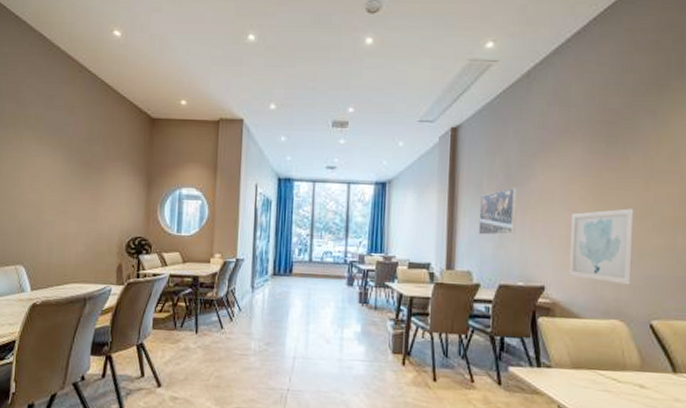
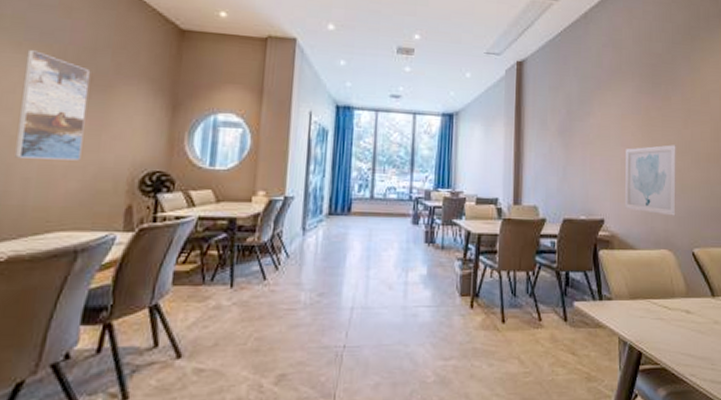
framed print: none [42,143,89,229] -> present [15,50,91,161]
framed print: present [478,188,517,235] -> none [543,123,578,170]

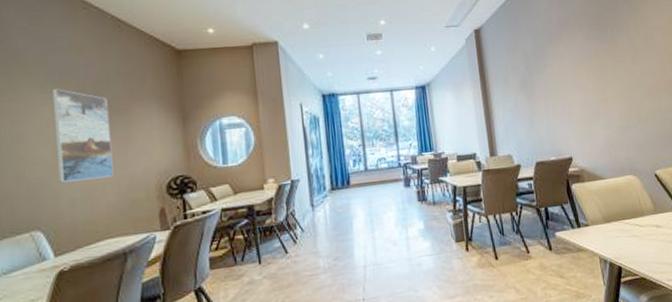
wall art: present [625,145,676,216] -> none [583,81,636,146]

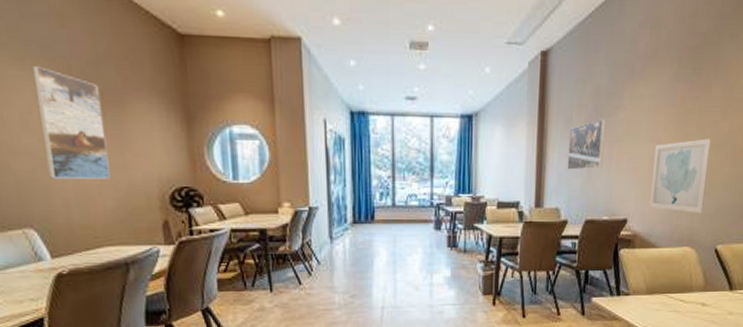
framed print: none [508,76,542,121] -> present [567,119,606,170]
wall art: none [583,81,636,146] -> present [650,138,711,214]

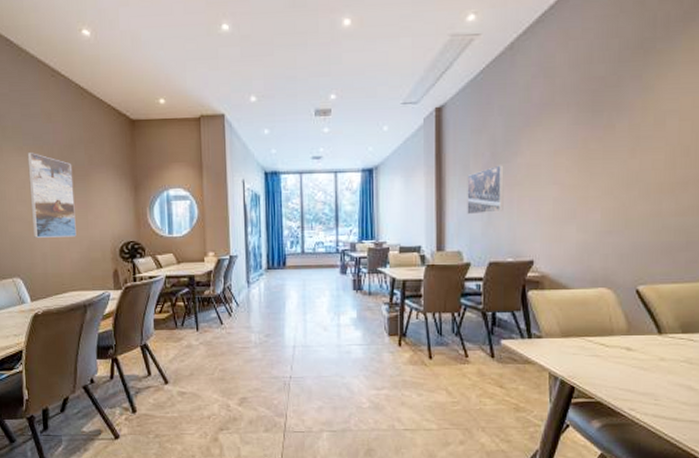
wall art: present [650,138,711,214] -> none [558,177,620,253]

